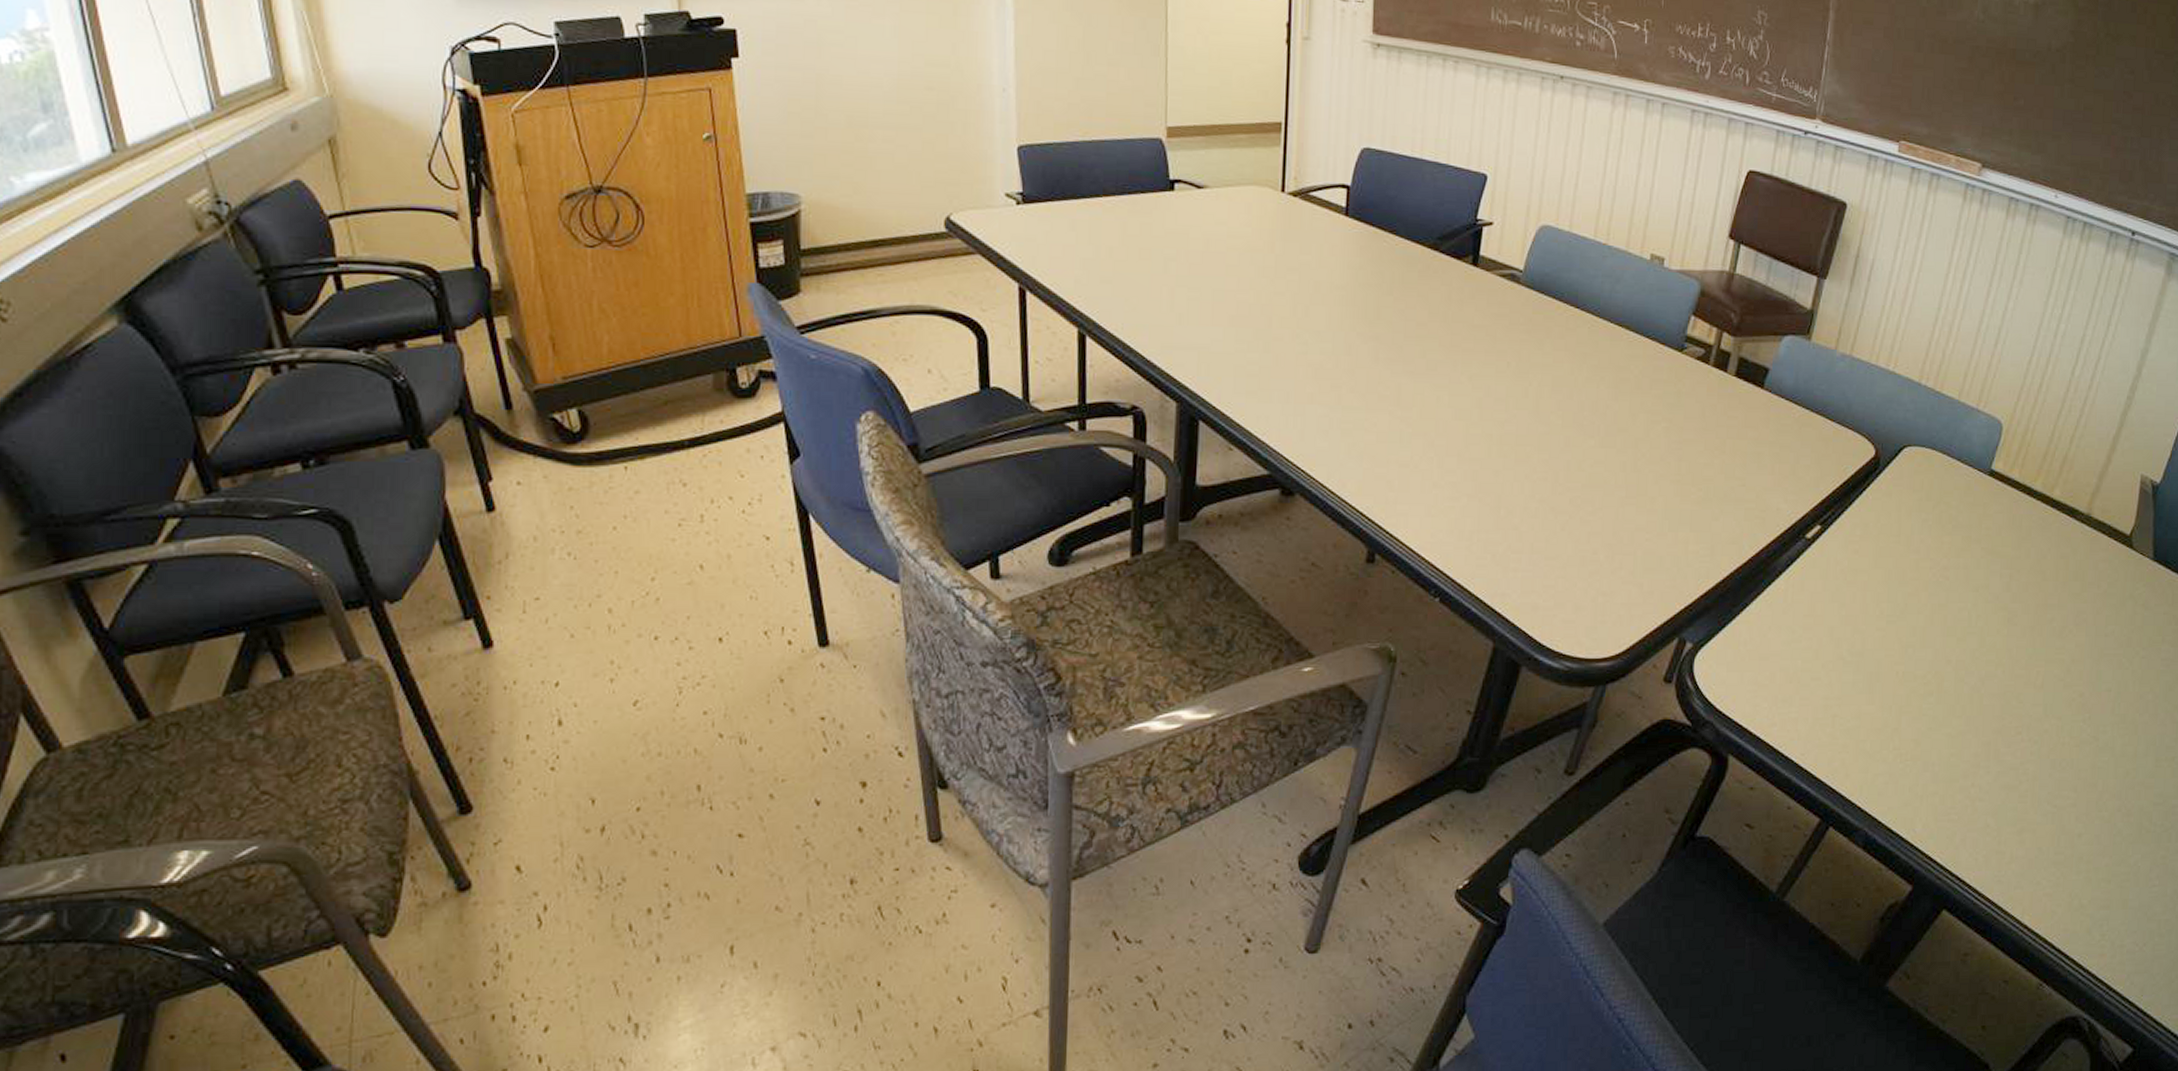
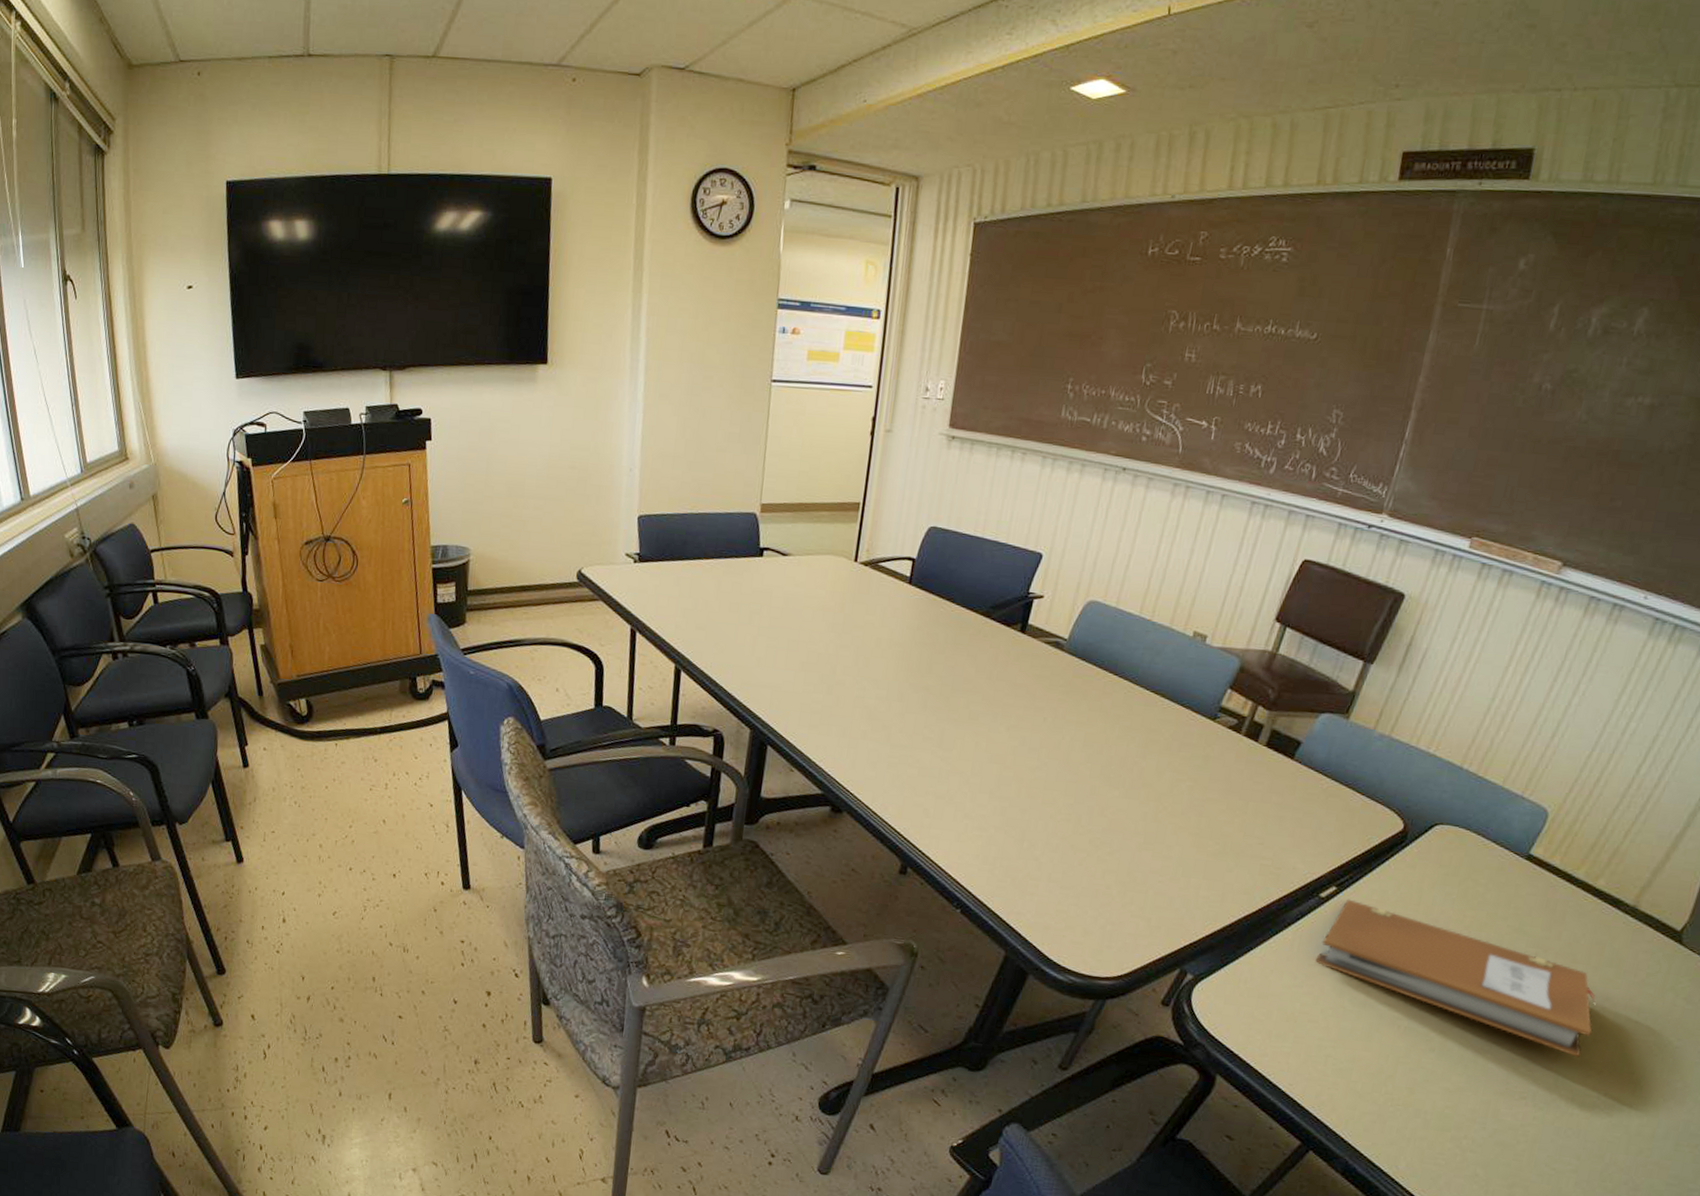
notebook: none [1810,537,2070,681] -> present [1315,899,1596,1058]

